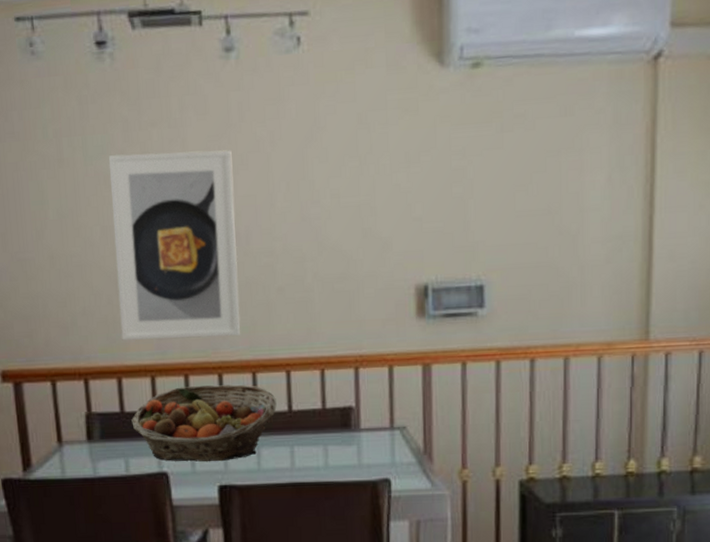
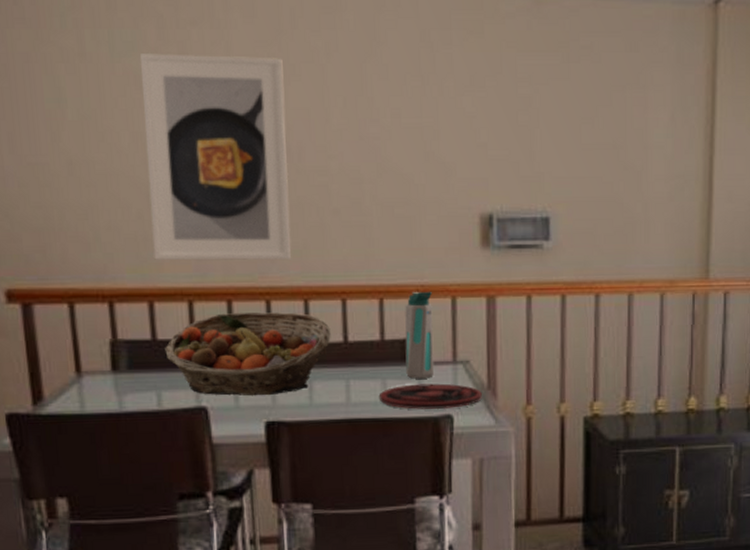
plate: none [322,448,418,474] -> present [380,383,482,410]
water bottle: none [344,361,373,445] -> present [405,291,435,379]

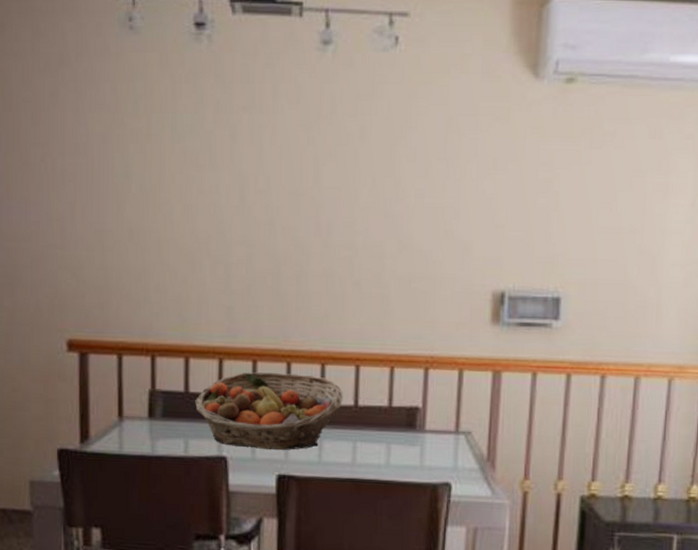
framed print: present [139,52,291,261] -> none [192,134,320,326]
plate: present [380,383,482,410] -> none [383,450,481,477]
water bottle: present [405,291,435,379] -> none [410,362,440,446]

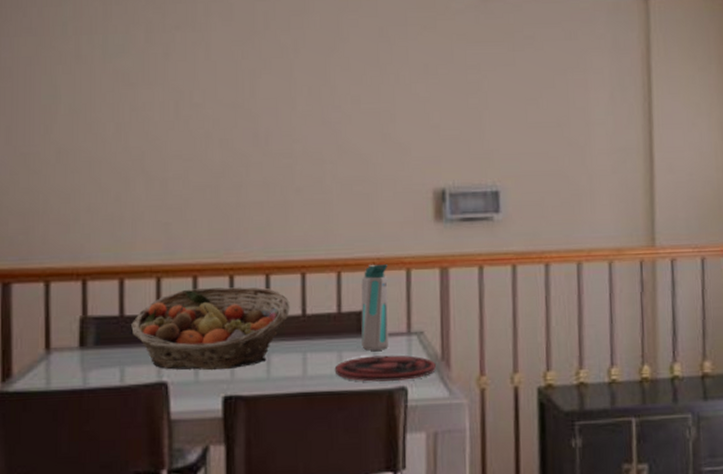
plate: none [383,450,481,477] -> present [335,355,436,382]
water bottle: none [410,362,440,446] -> present [361,263,390,351]

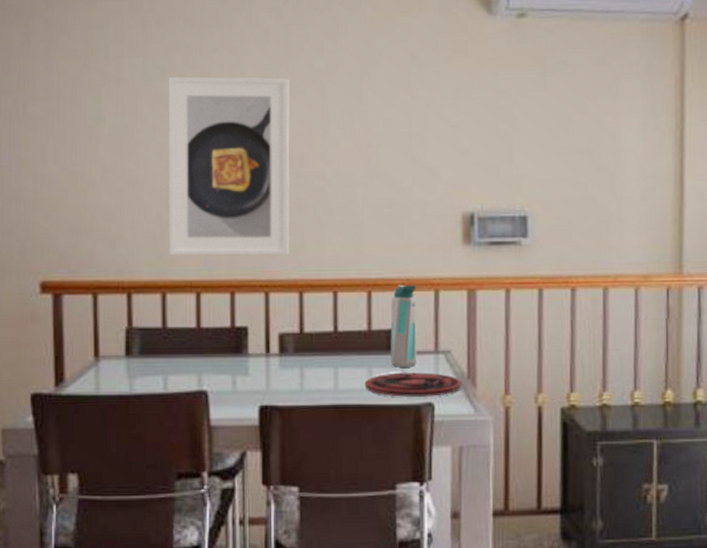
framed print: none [126,53,256,240] -> present [168,76,290,257]
fruit basket: present [131,287,290,371] -> none [173,303,322,382]

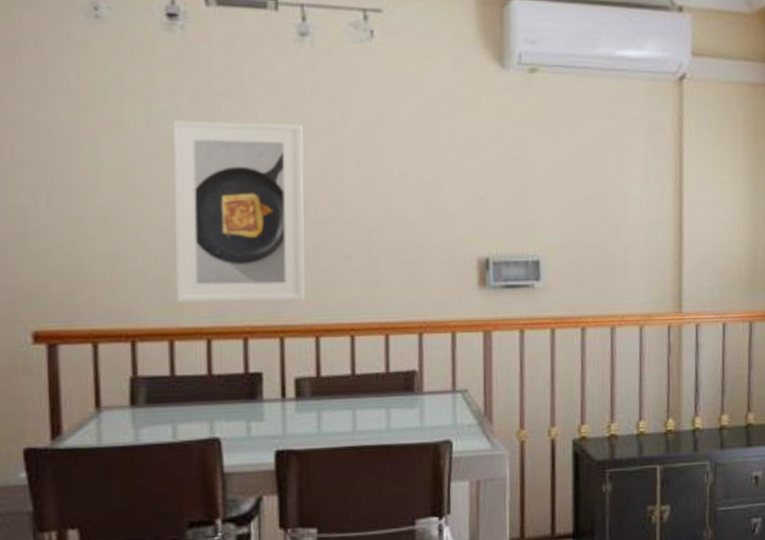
plate: present [365,372,462,398] -> none [384,411,479,436]
water bottle: present [390,284,418,368] -> none [408,327,435,408]

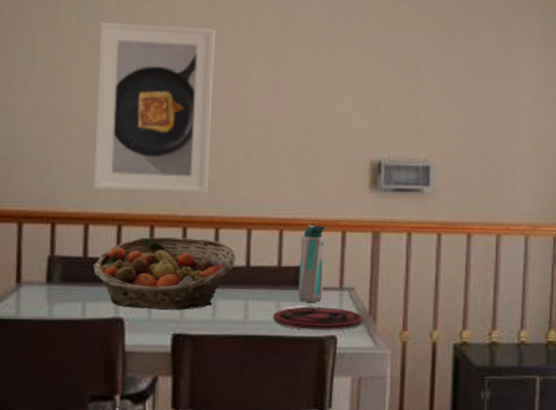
fruit basket: none [182,348,340,427] -> present [93,236,236,311]
plate: none [384,411,479,436] -> present [274,306,363,331]
water bottle: none [408,327,435,408] -> present [298,225,325,302]

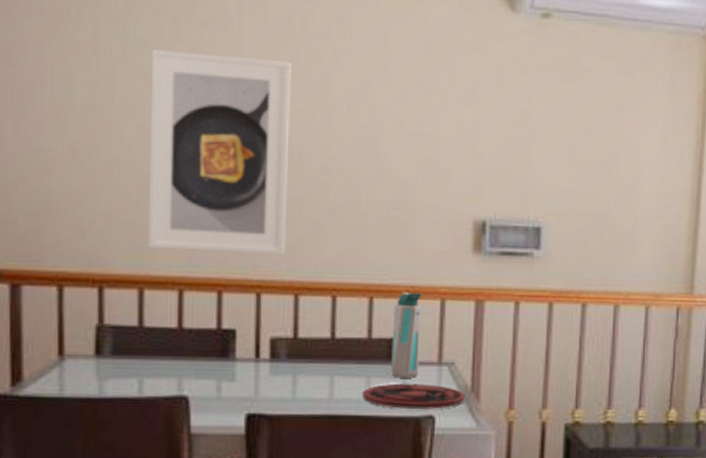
fruit basket: present [93,236,236,311] -> none [151,303,319,388]

